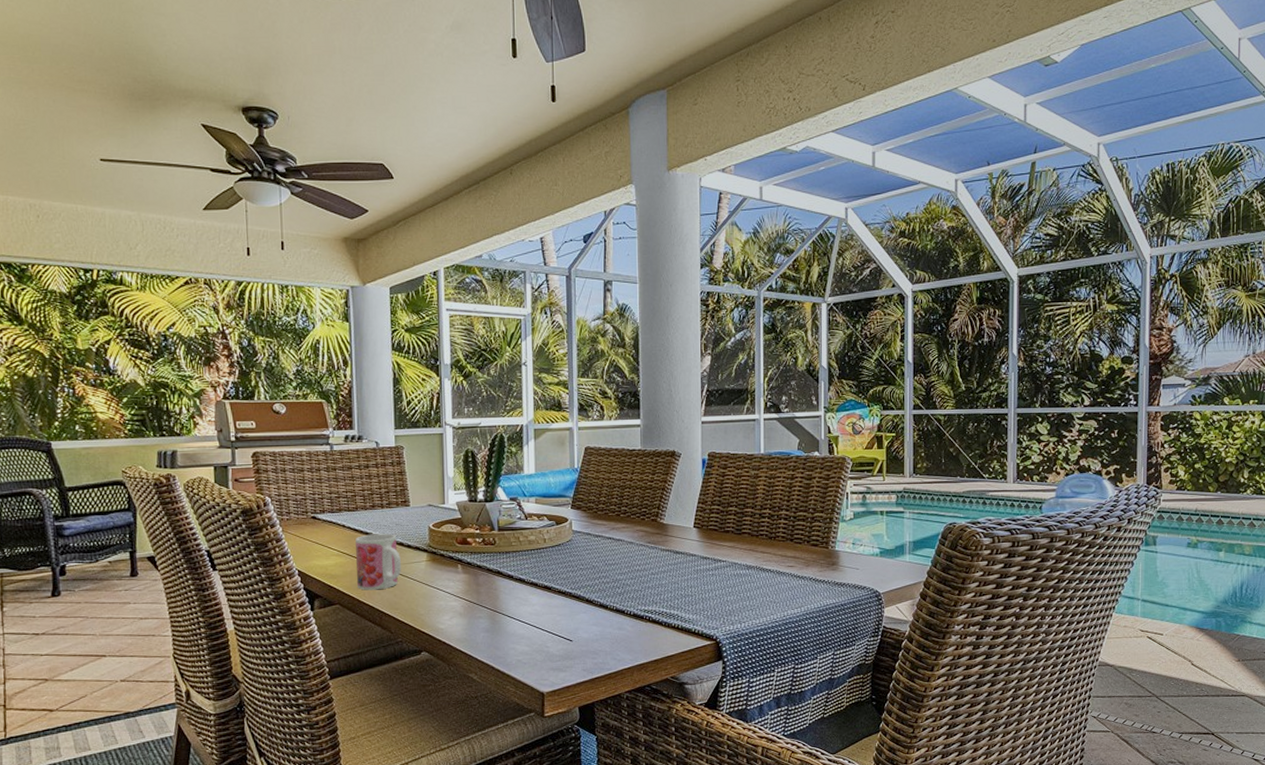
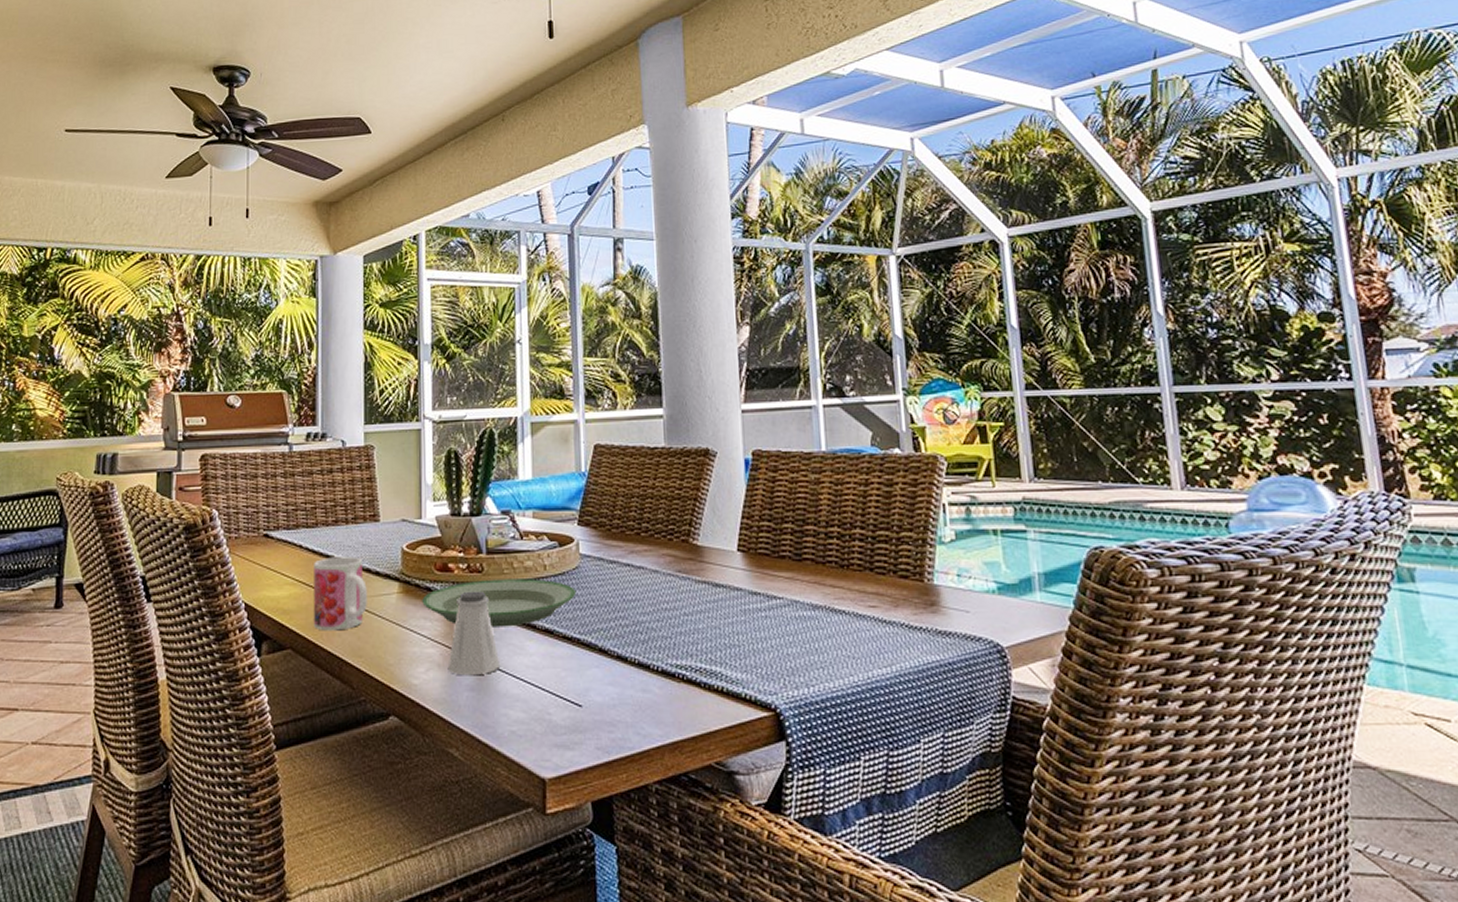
plate: none [446,549,570,586] -> present [422,579,577,627]
saltshaker: none [467,558,510,622] -> present [447,591,501,676]

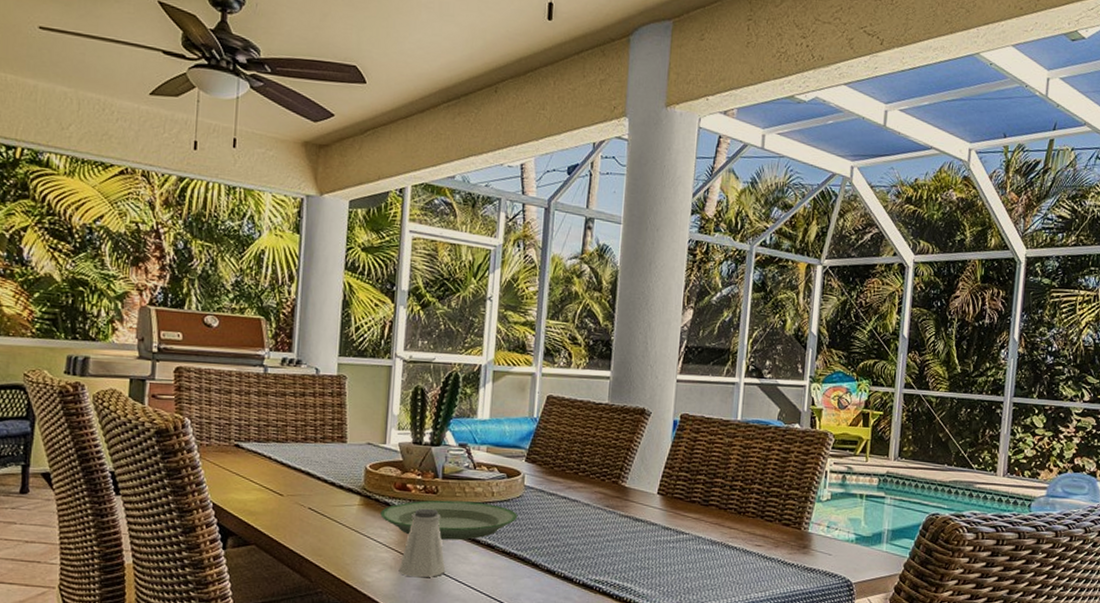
mug: present [313,557,367,631] -> none [277,469,330,533]

